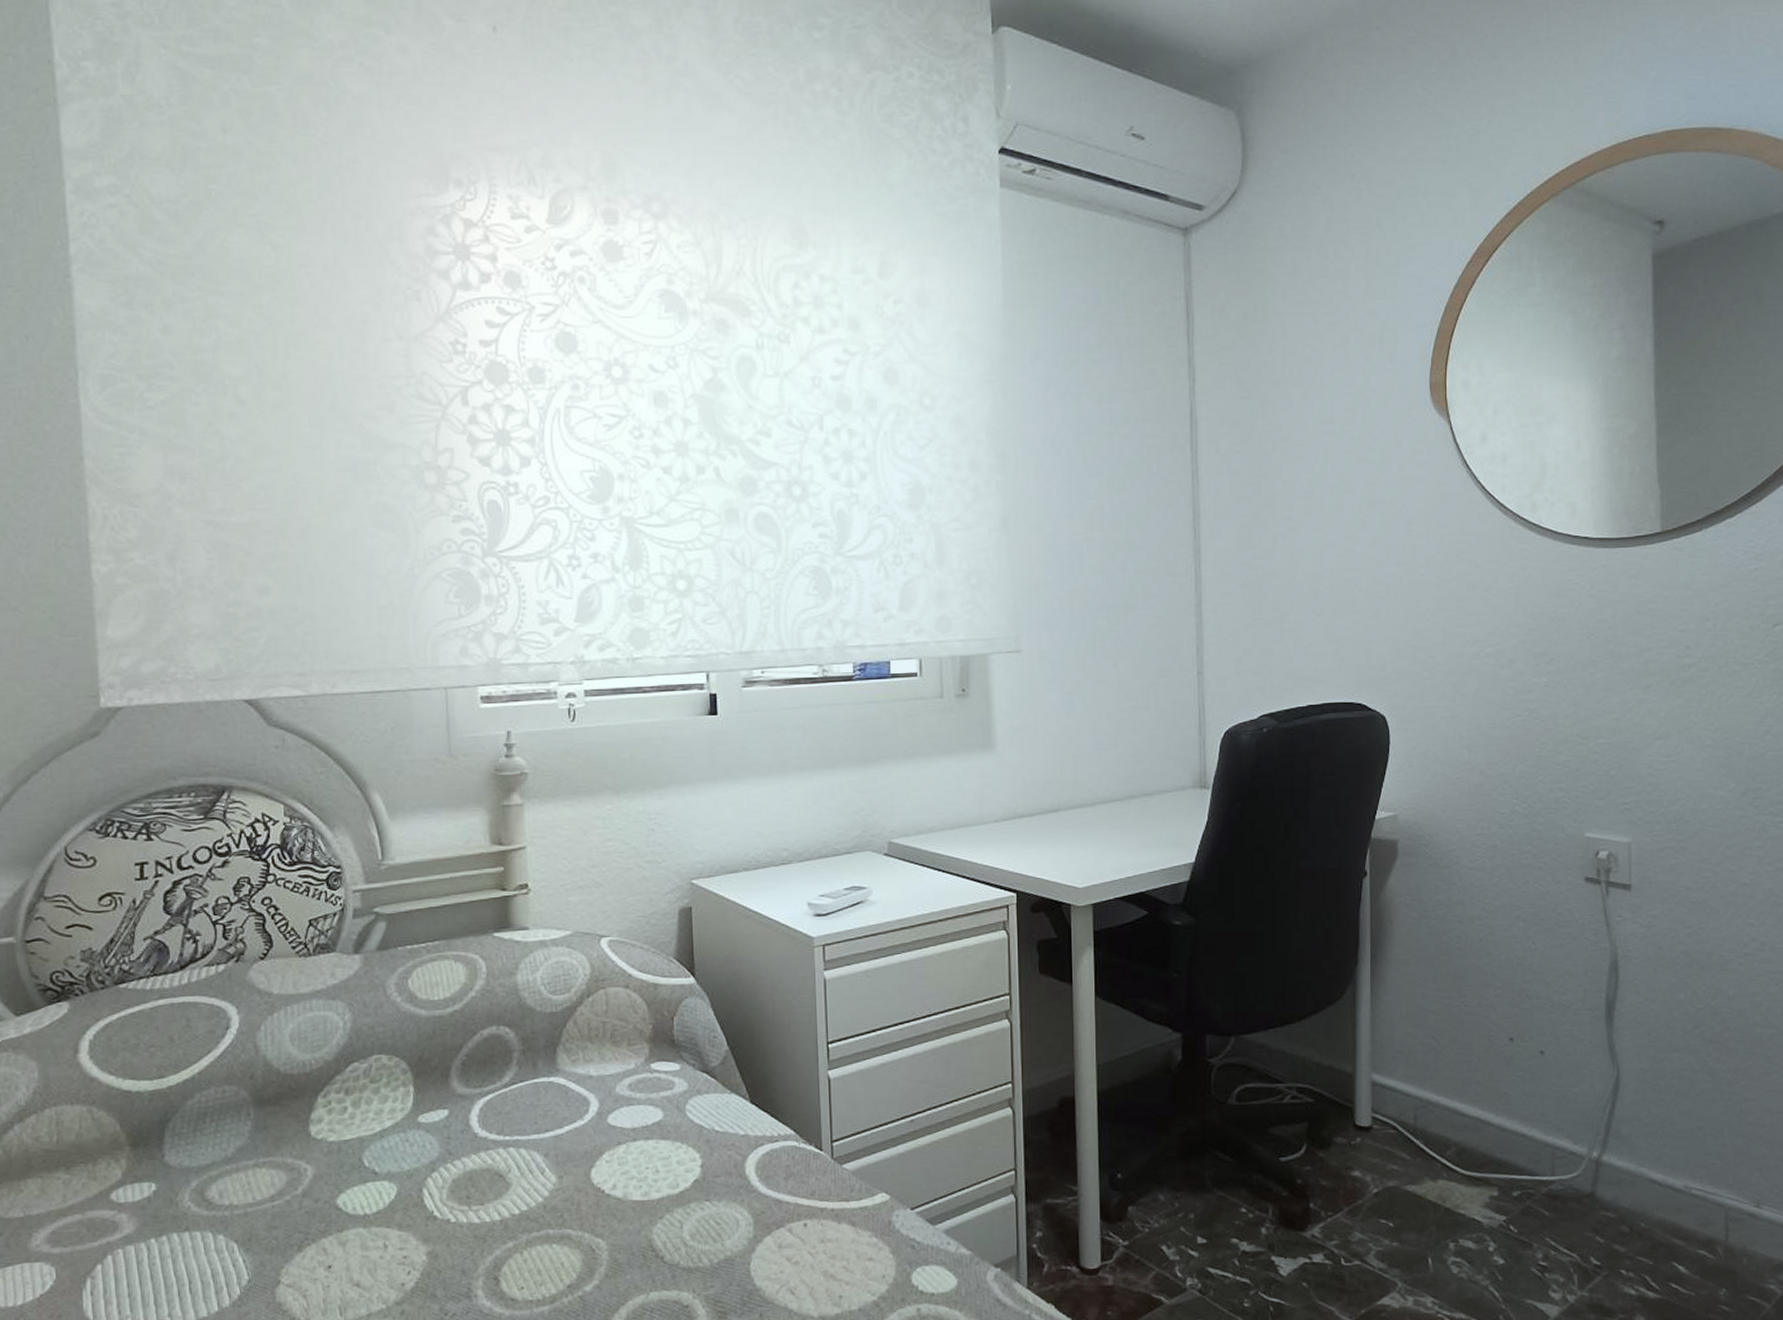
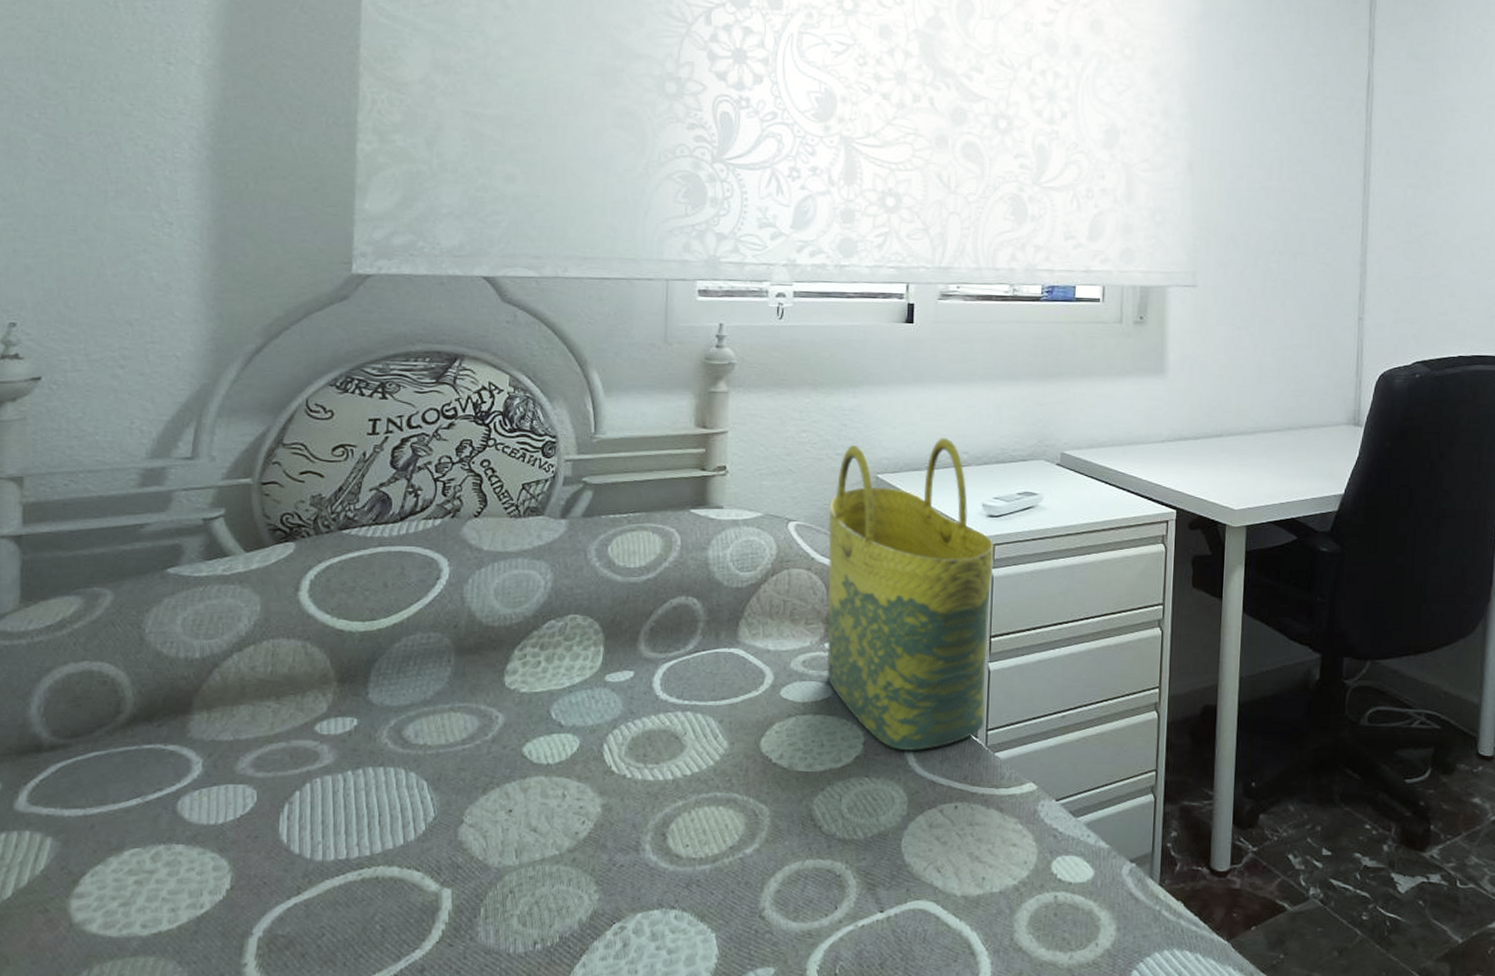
tote bag: none [642,834,828,1170] -> present [826,437,994,750]

